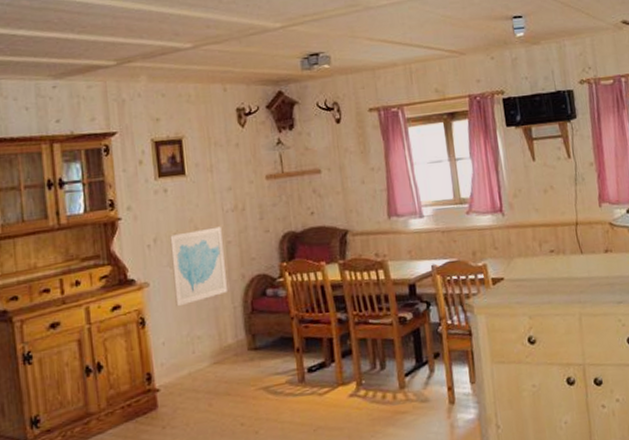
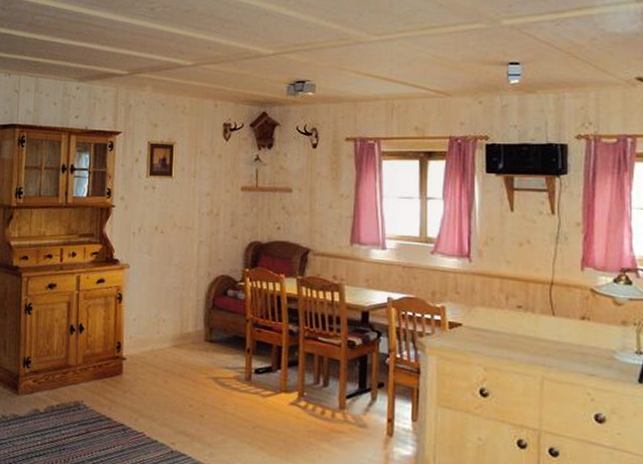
wall art: present [170,226,229,307] -> none [149,226,196,291]

